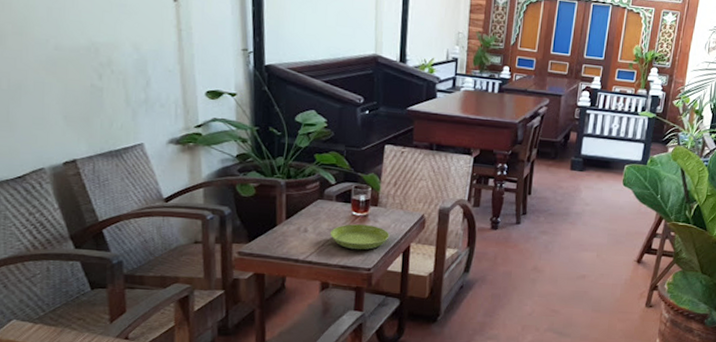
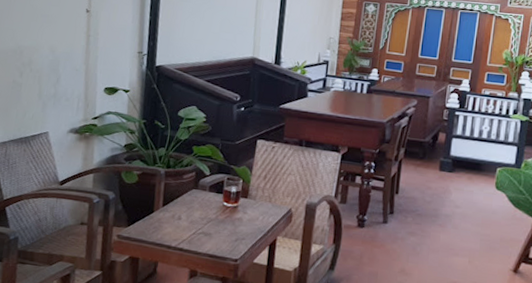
saucer: present [329,224,390,250] -> none [201,214,257,241]

